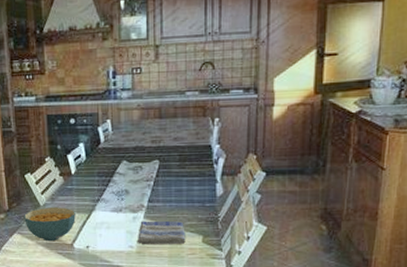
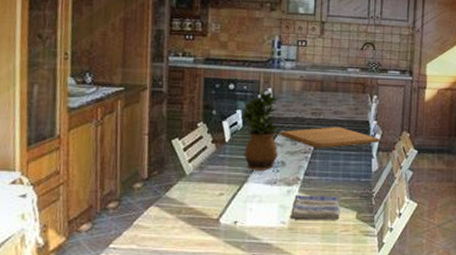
cereal bowl: present [24,207,76,242] -> none [165,177,225,216]
potted plant: none [83,122,122,199] -> present [240,90,279,170]
chopping board: none [121,153,225,176] -> present [279,127,381,149]

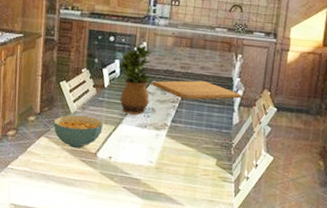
cereal bowl: none [165,177,225,216] -> present [53,115,103,149]
dish towel: present [289,195,340,221] -> none [156,139,202,166]

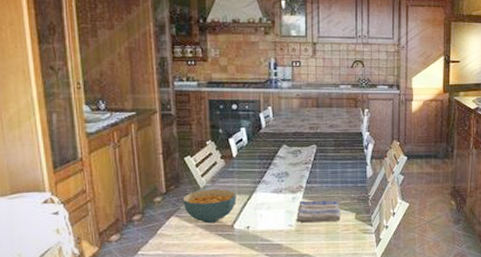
potted plant: present [118,44,153,115] -> none [245,109,283,181]
chopping board: present [151,80,243,100] -> none [281,139,374,159]
dish towel: none [156,139,202,166] -> present [296,200,340,224]

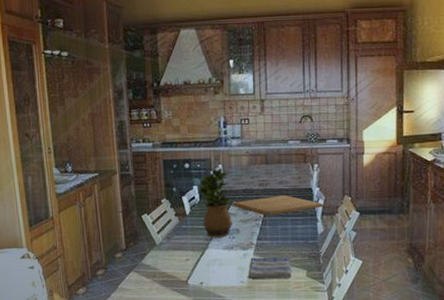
cereal bowl: present [183,189,236,224] -> none [141,246,190,279]
potted plant: none [245,109,283,181] -> present [197,167,233,238]
chopping board: none [281,139,374,159] -> present [231,195,325,216]

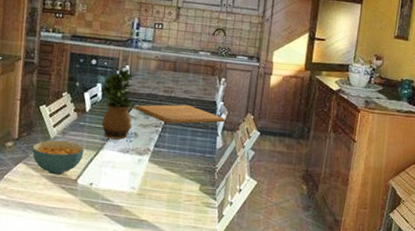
cereal bowl: none [141,246,190,279] -> present [32,140,84,175]
dish towel: present [247,257,292,281] -> none [139,164,185,191]

